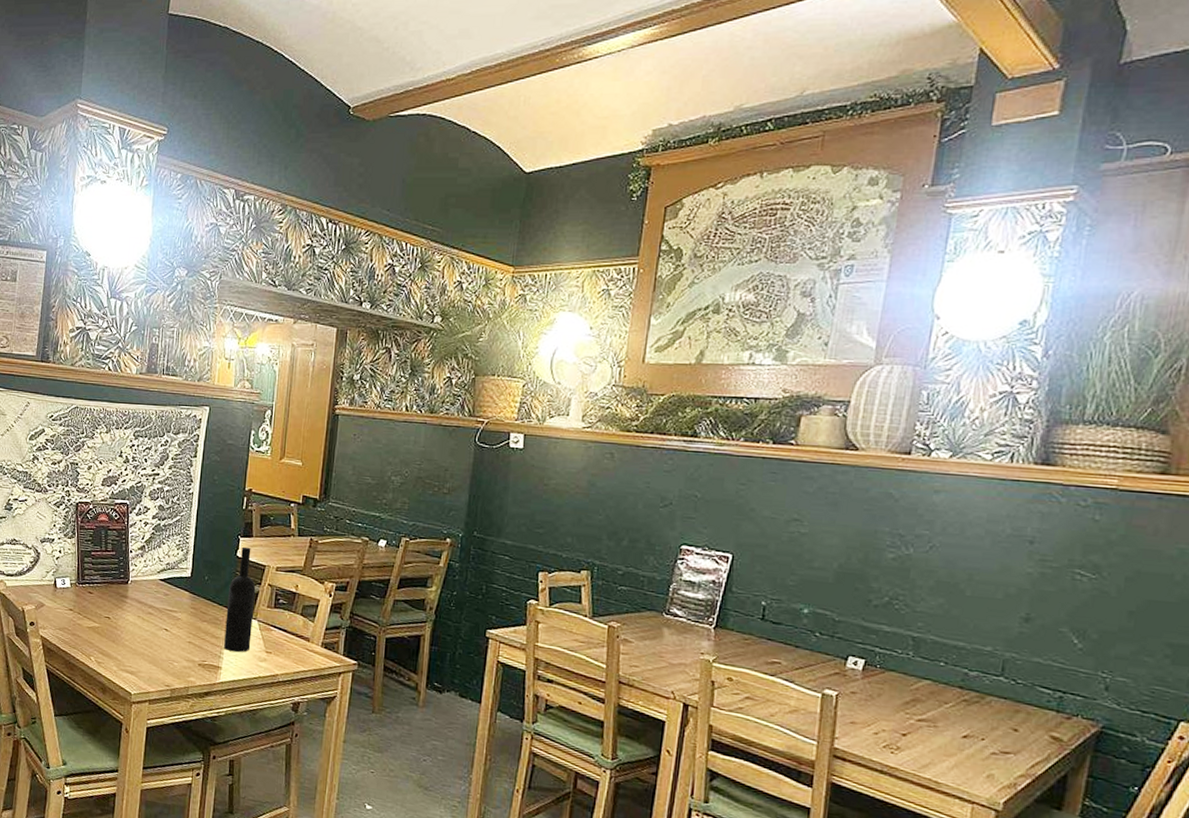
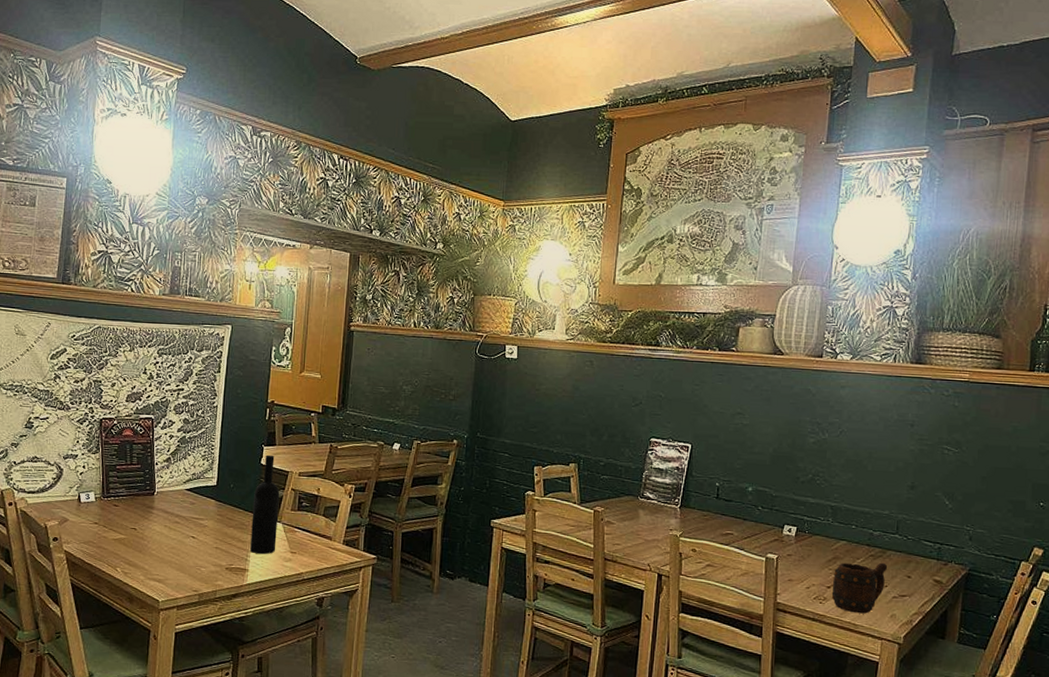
mug: none [907,706,987,771] -> present [831,562,888,614]

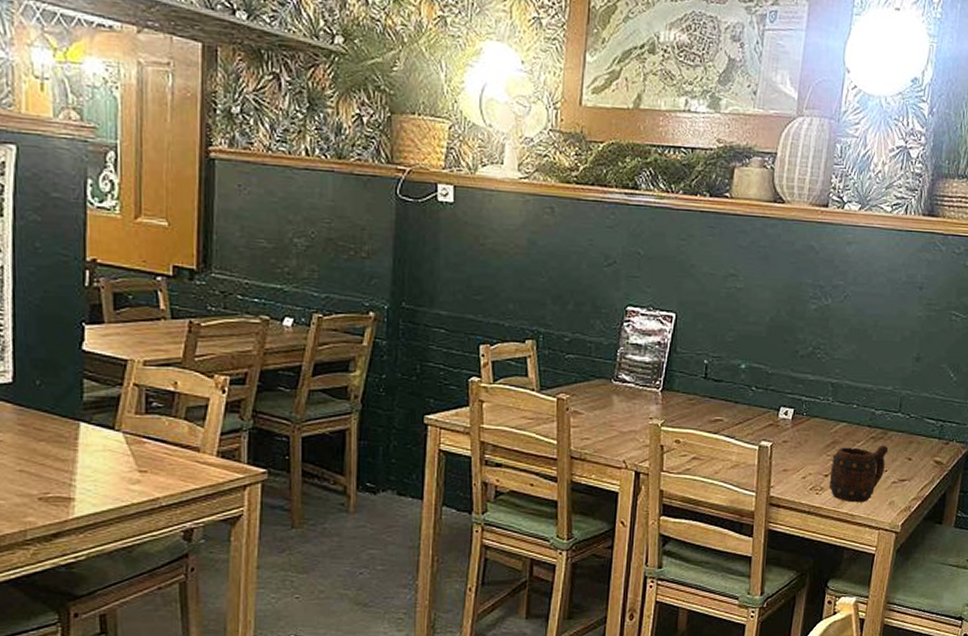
wine bottle: present [249,455,280,555] -> none [74,336,116,477]

